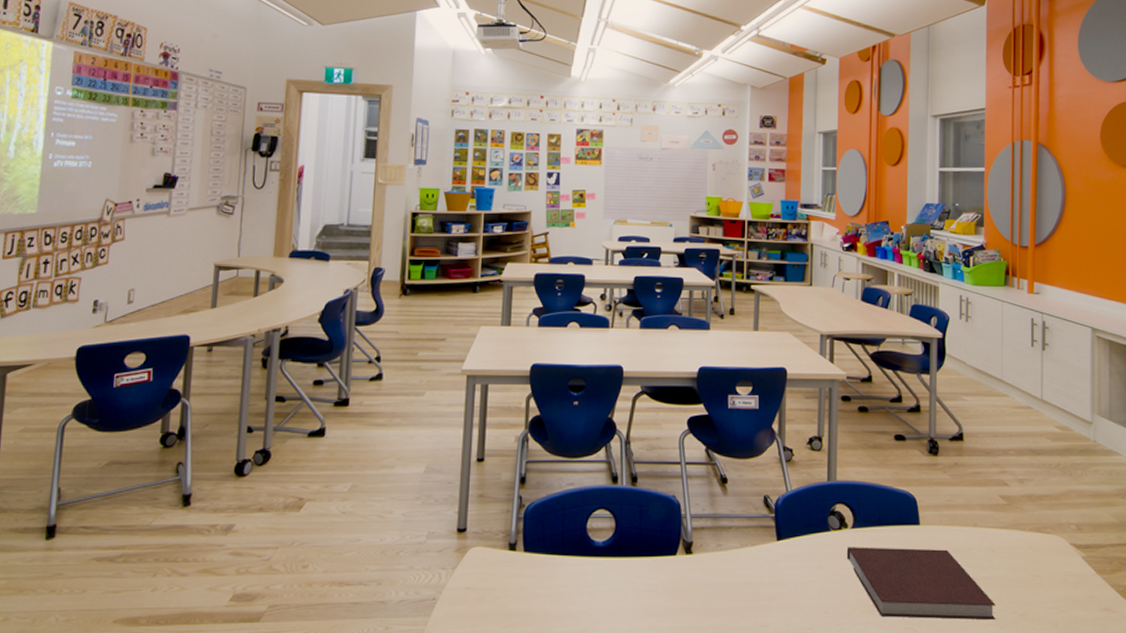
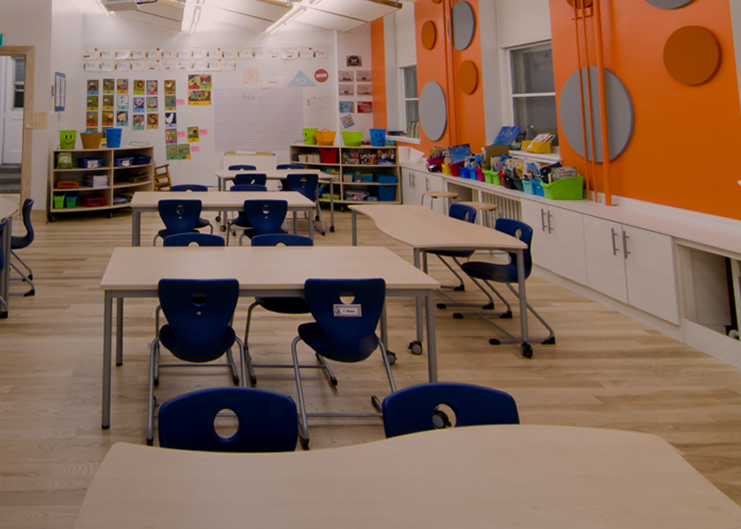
notebook: present [846,547,996,621] -> none [451,444,601,517]

